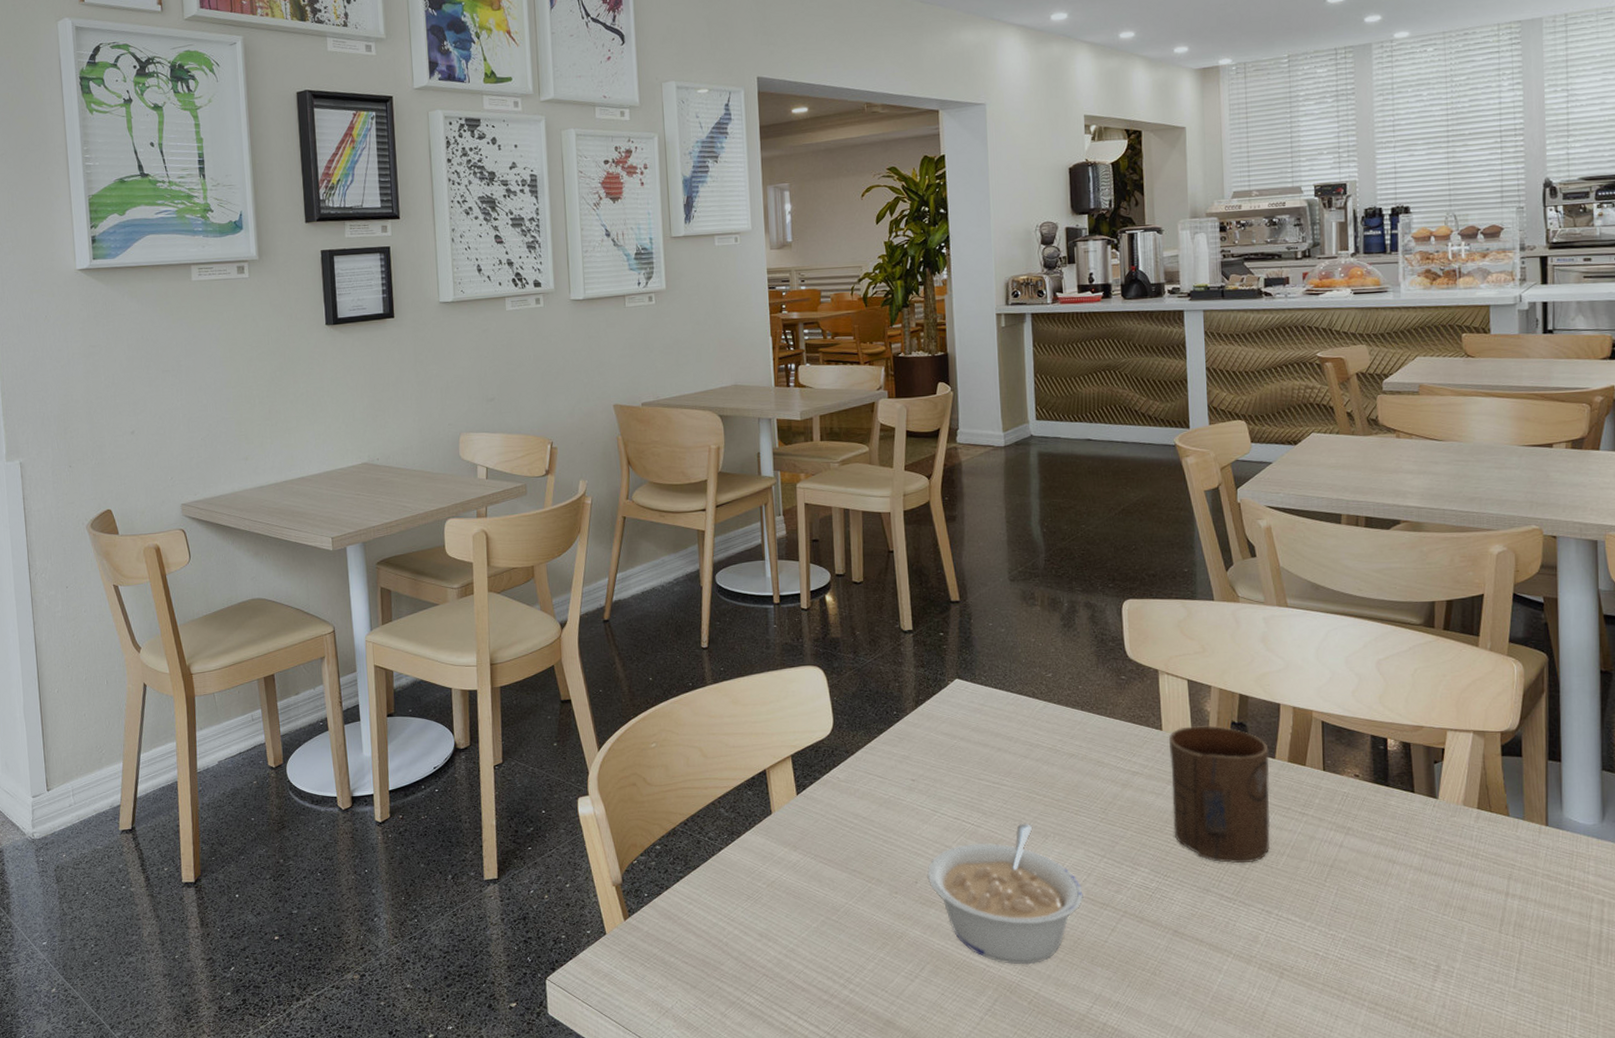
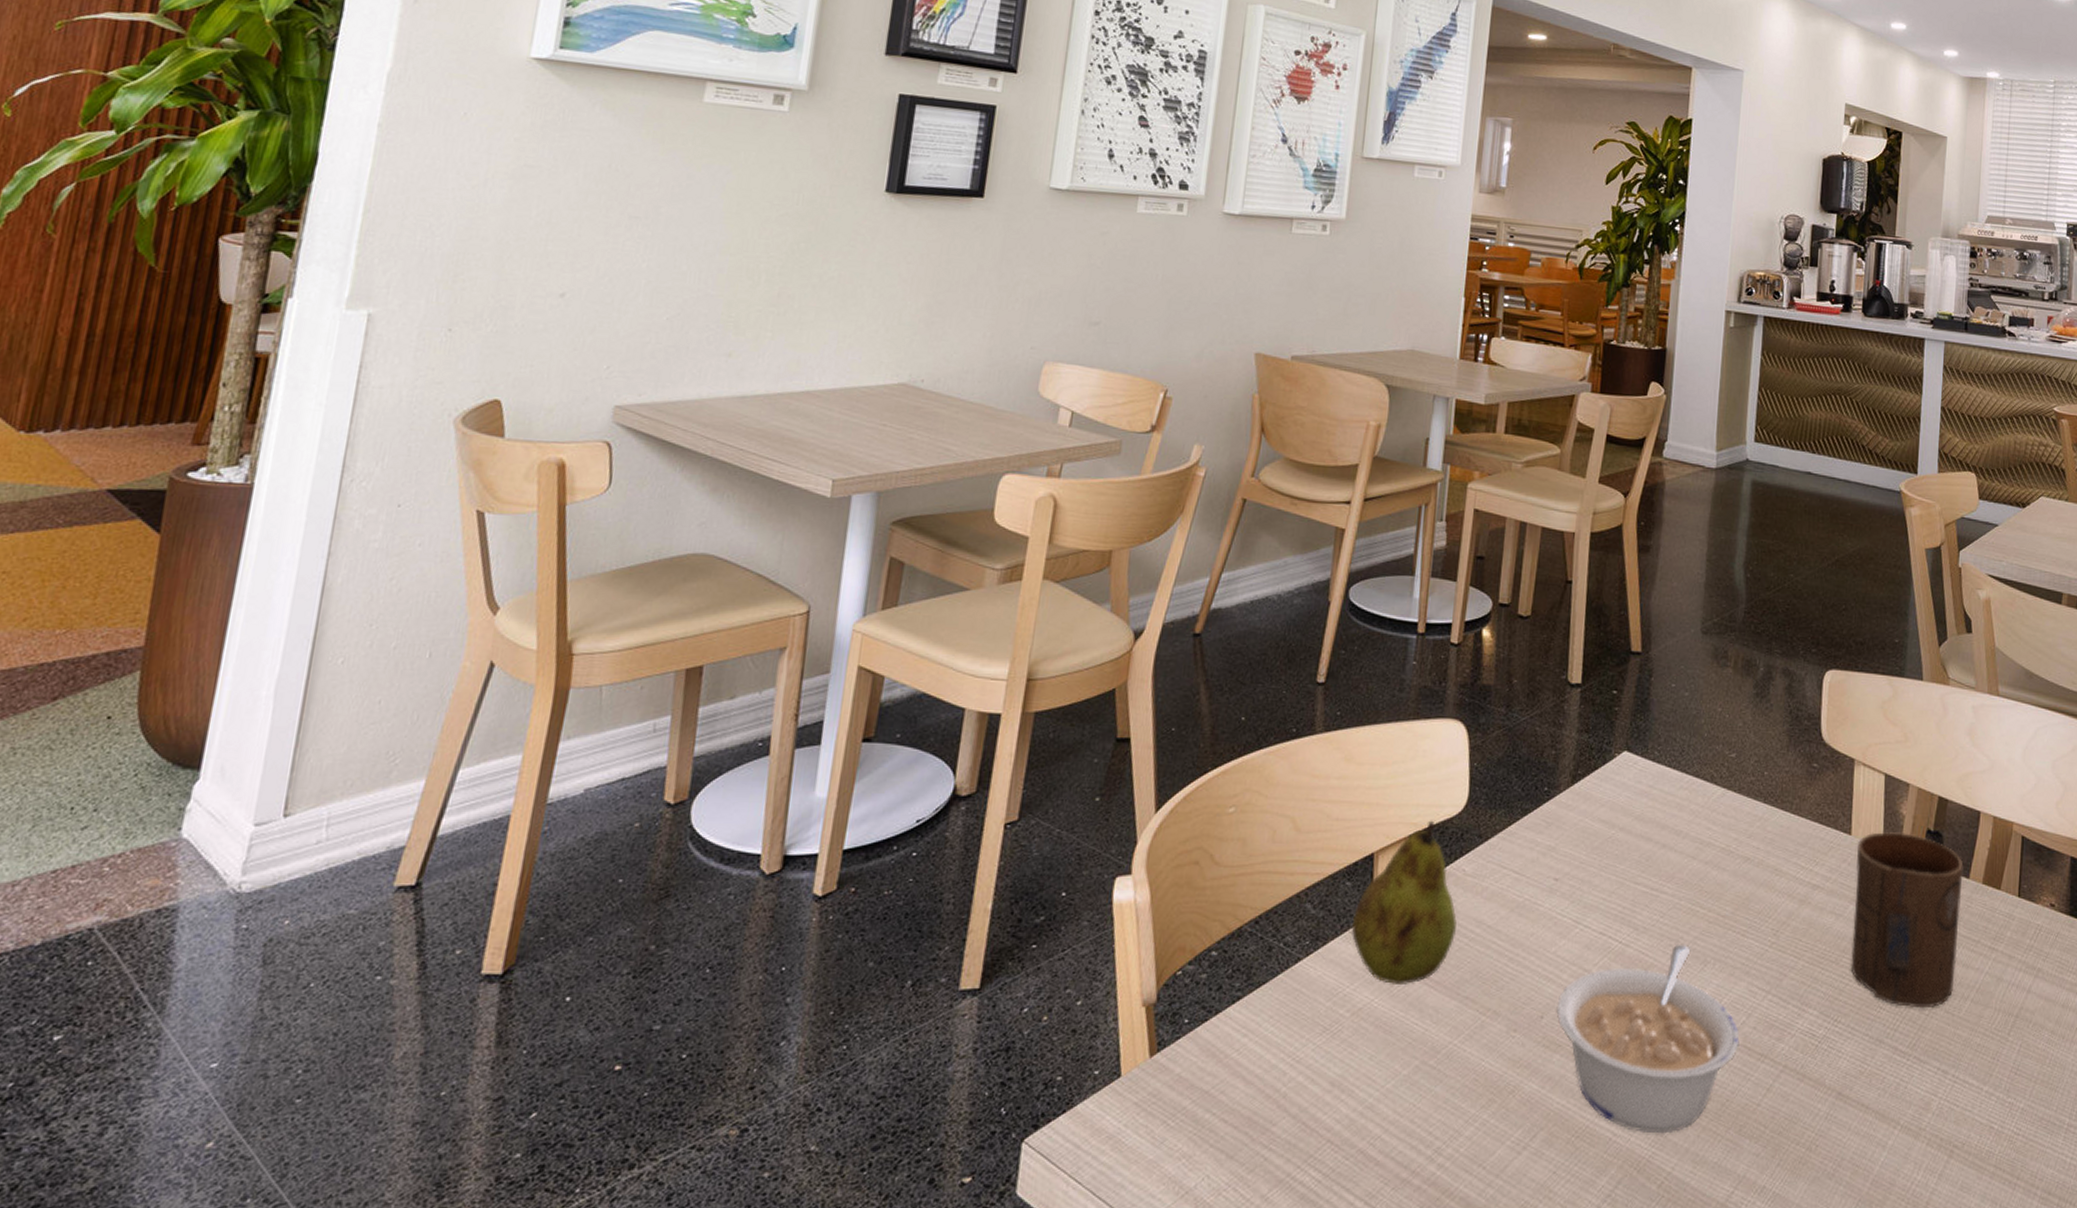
fruit: none [757,742,839,863] -> present [1352,820,1457,984]

